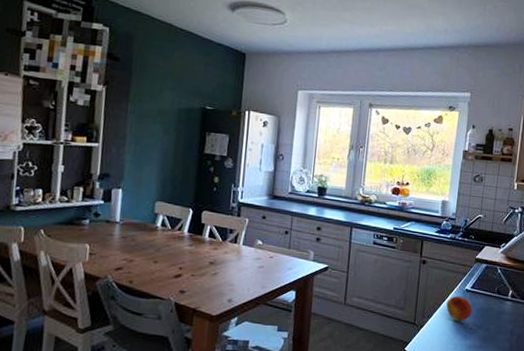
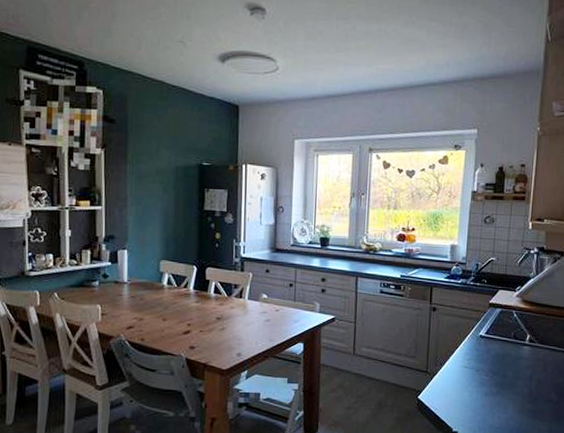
fruit: present [446,296,472,322] -> none [459,343,487,369]

